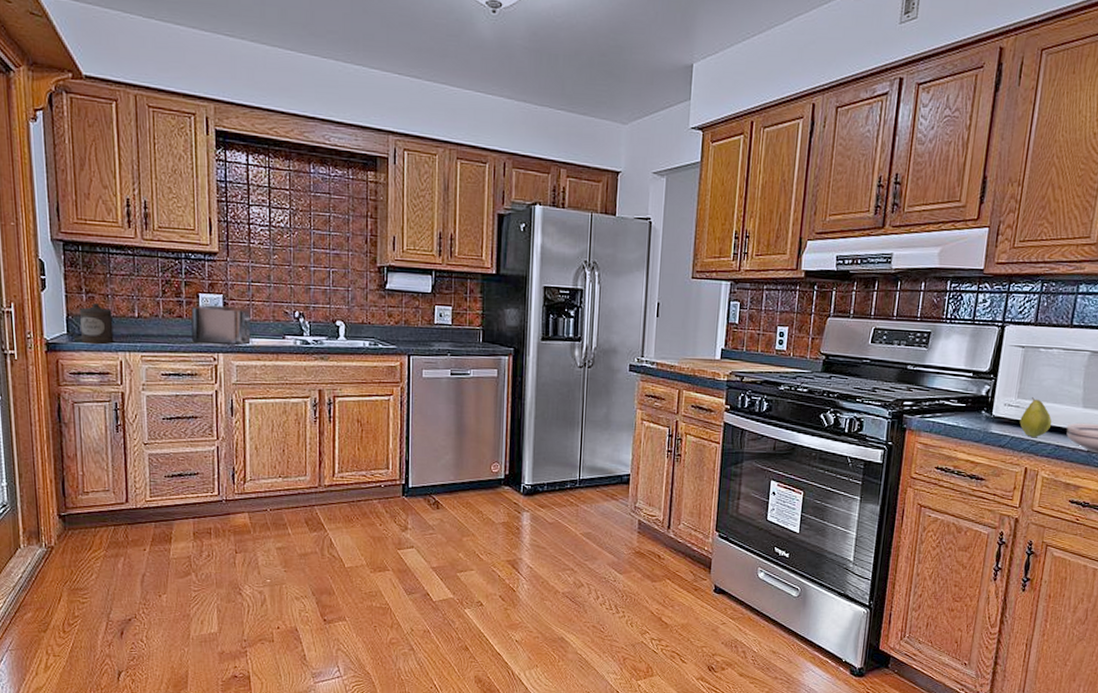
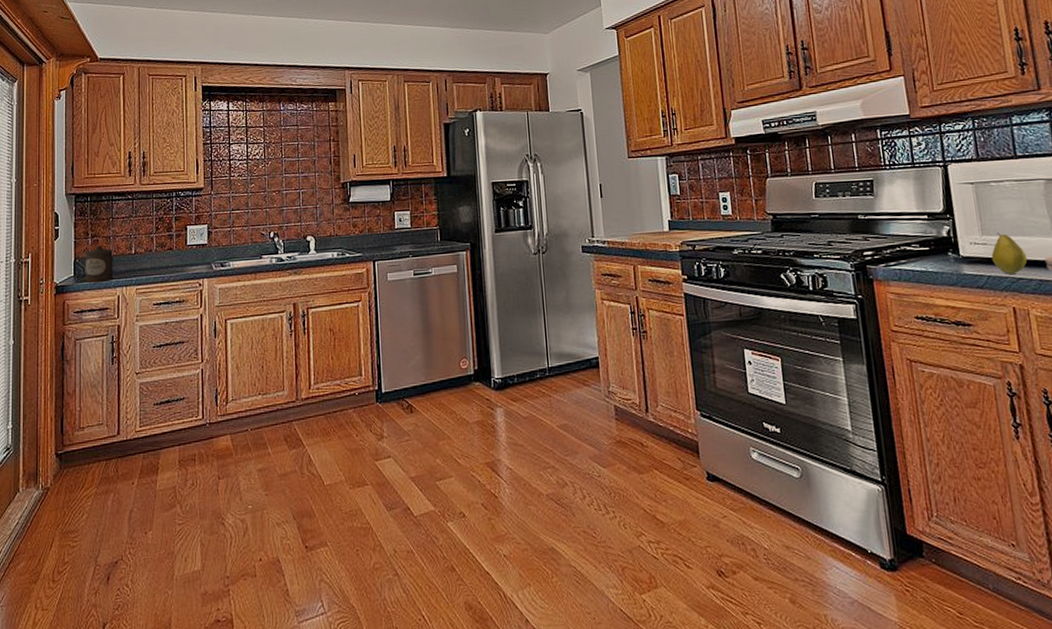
toaster: present [191,304,251,346] -> none [180,233,232,271]

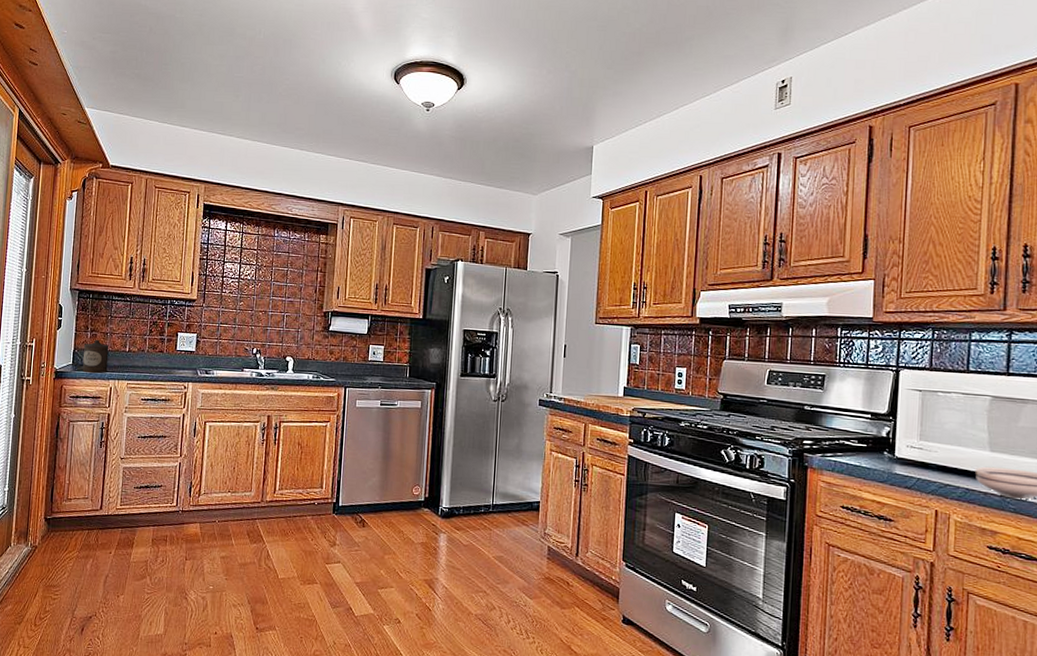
fruit: present [991,232,1028,275] -> none [925,440,959,481]

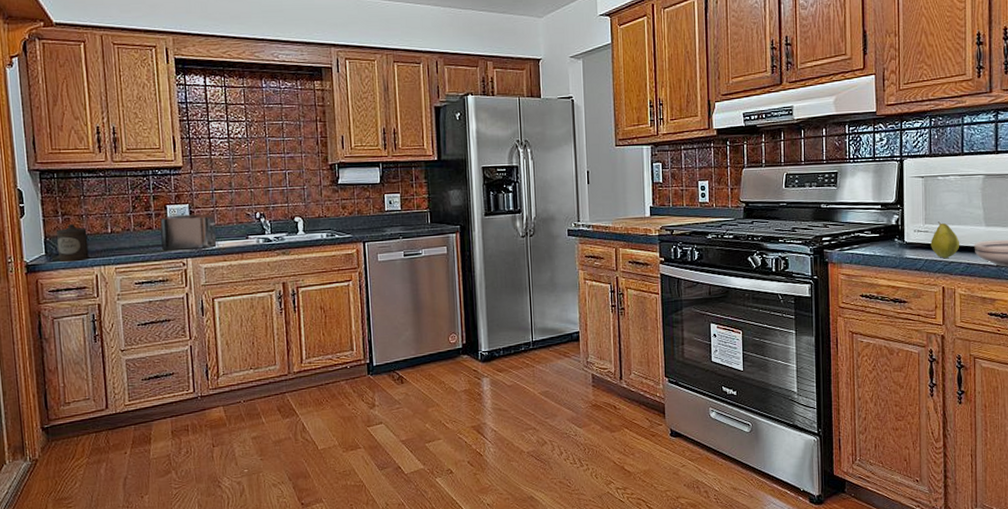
toaster: none [169,342,218,377] -> present [160,213,217,251]
fruit: none [925,440,959,481] -> present [931,222,960,259]

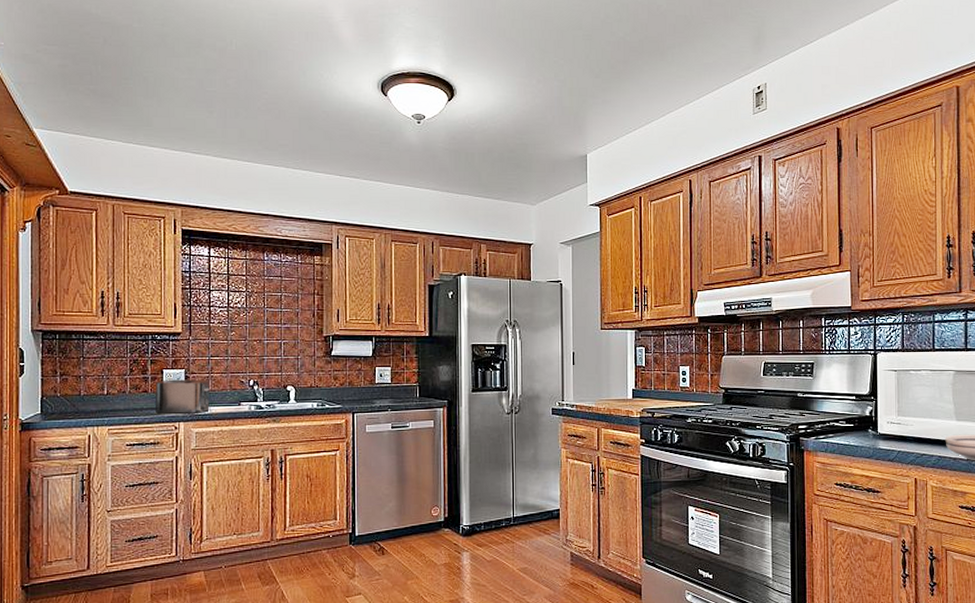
canister: present [57,224,89,263] -> none [54,384,84,422]
fruit: present [931,222,960,259] -> none [903,414,932,451]

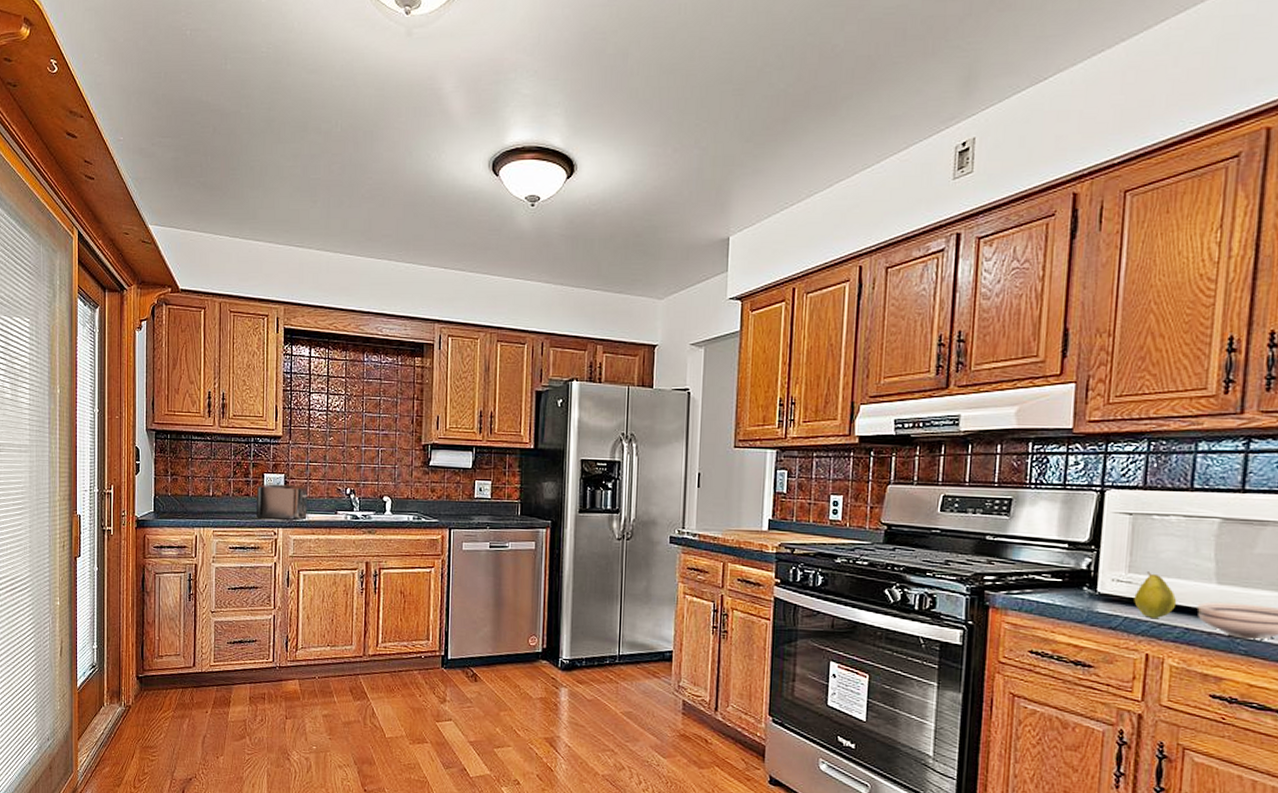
fruit: none [903,414,932,451] -> present [1134,571,1177,620]

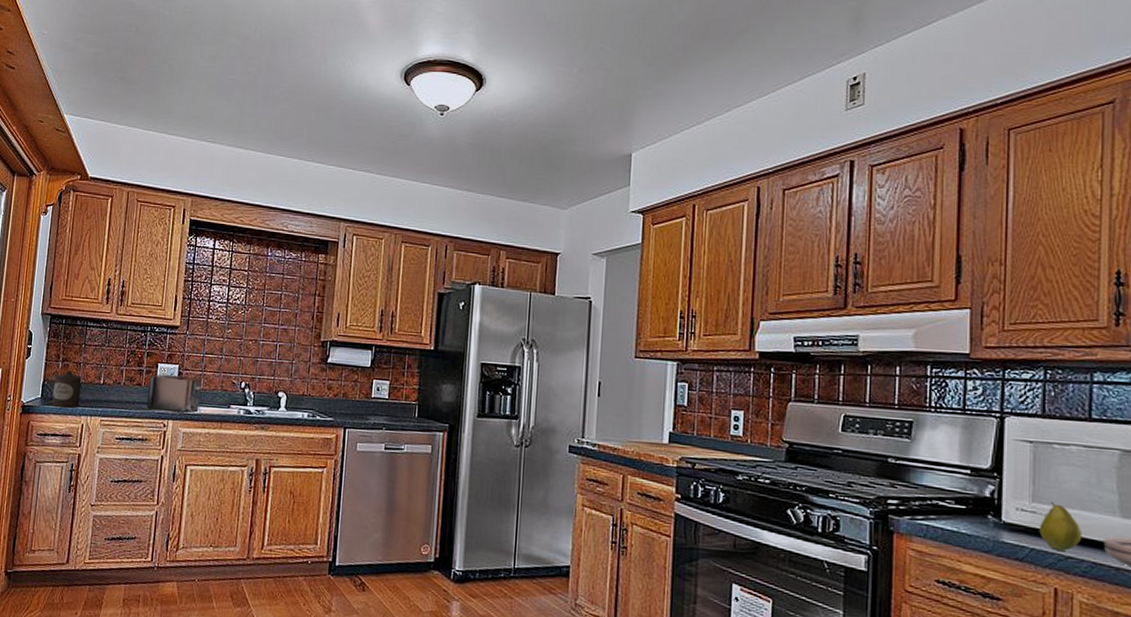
canister: none [165,484,192,522] -> present [52,370,82,409]

